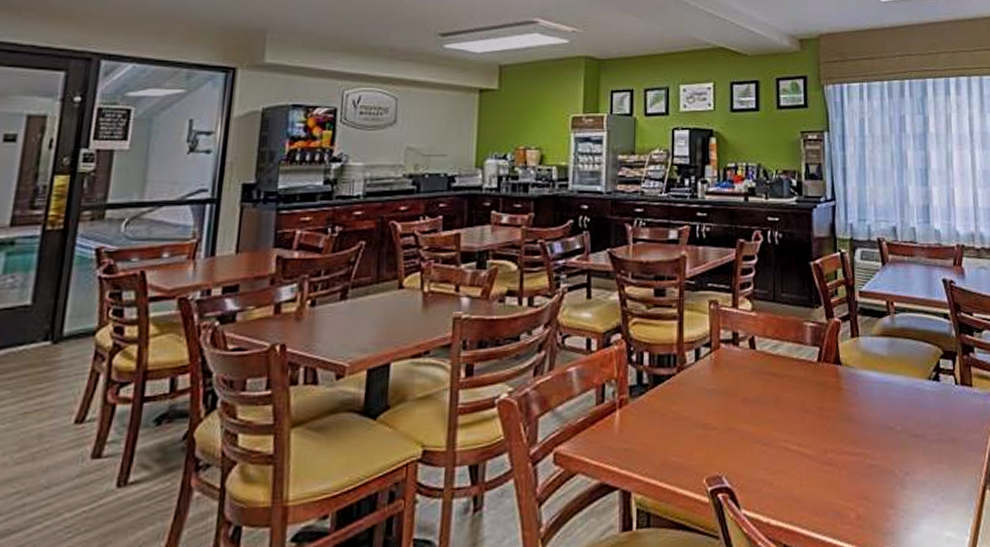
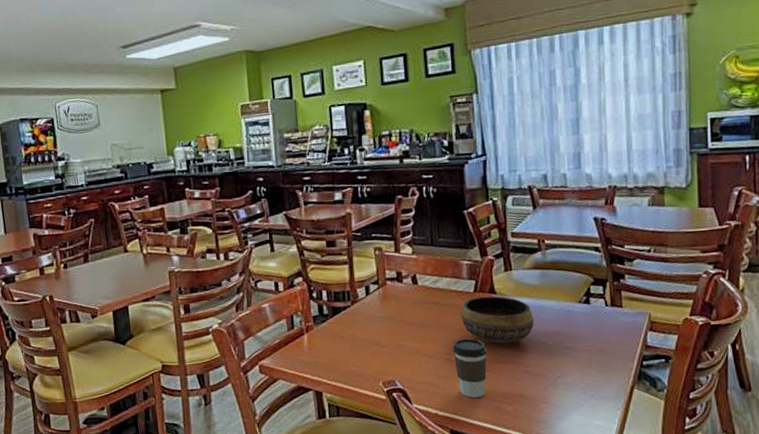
coffee cup: none [792,420,830,502] -> present [453,338,487,398]
bowl: none [802,367,882,429] -> present [460,296,534,344]

